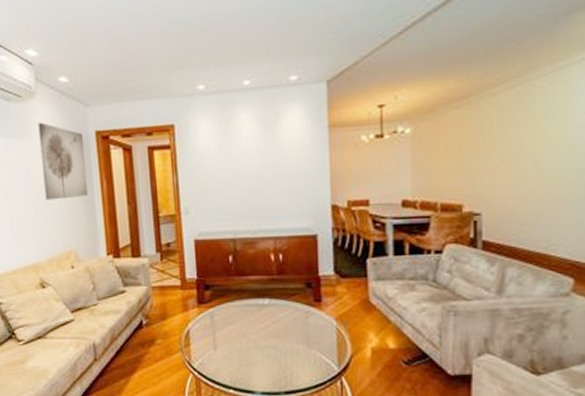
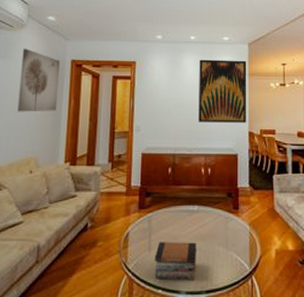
book stack: none [222,339,272,381] -> present [154,242,196,281]
wall art: none [258,106,329,197] -> present [198,59,247,123]

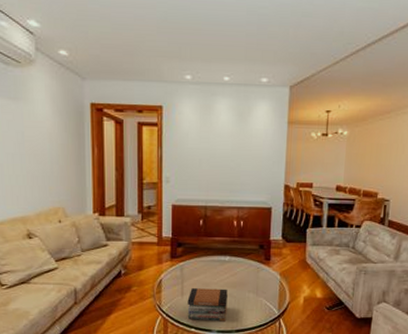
wall art: present [17,48,61,112] -> none [35,88,79,161]
wall art: present [198,59,247,123] -> none [231,104,287,175]

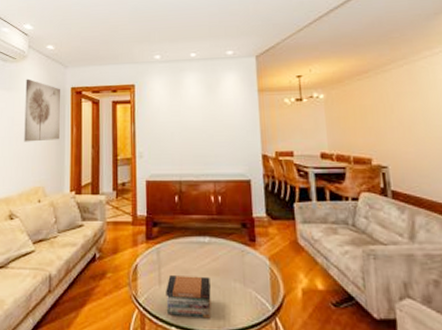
wall art: none [35,88,79,161] -> present [24,78,61,142]

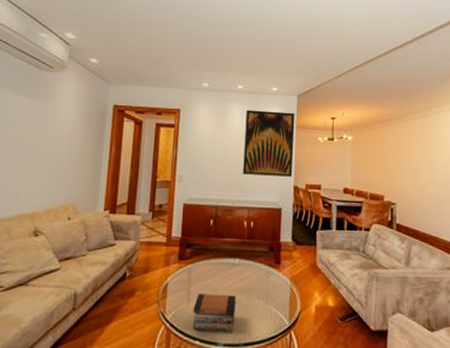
wall art: present [24,78,61,142] -> none [56,90,103,158]
wall art: none [202,75,260,146] -> present [243,109,295,177]

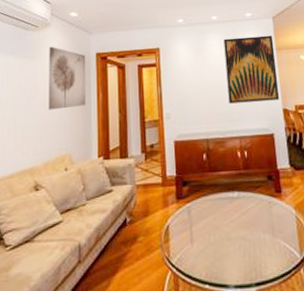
wall art: none [56,90,103,158] -> present [48,46,86,110]
book stack: present [192,294,236,333] -> none [198,231,243,274]

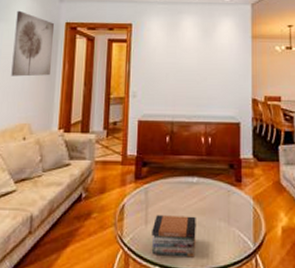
book stack: none [198,231,243,274] -> present [151,215,196,258]
wall art: present [223,35,280,104] -> none [198,21,250,89]

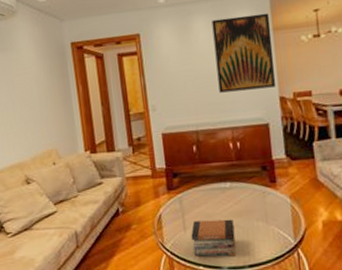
wall art: present [11,10,55,77] -> none [19,36,66,106]
wall art: none [198,21,250,89] -> present [211,13,277,93]

